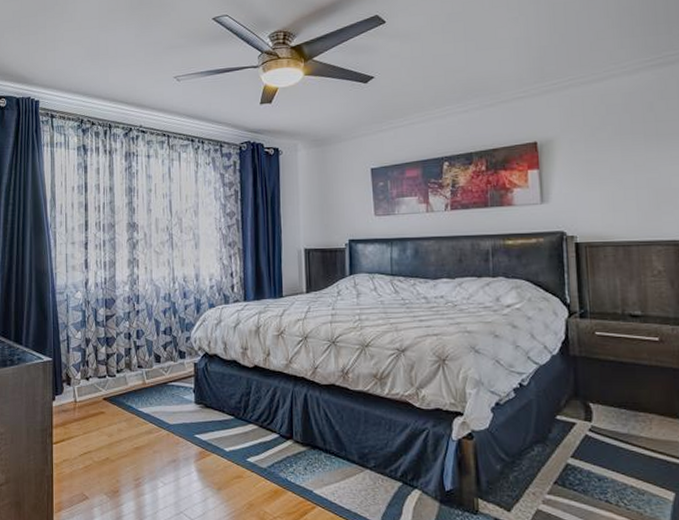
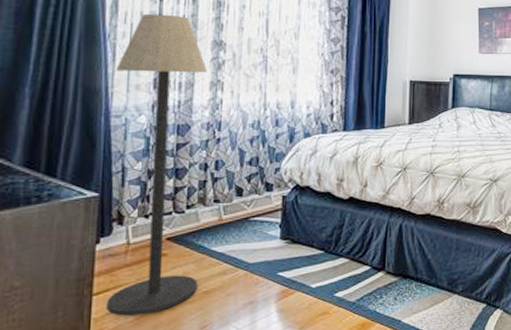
floor lamp: none [57,203,130,464] -> present [106,13,208,316]

